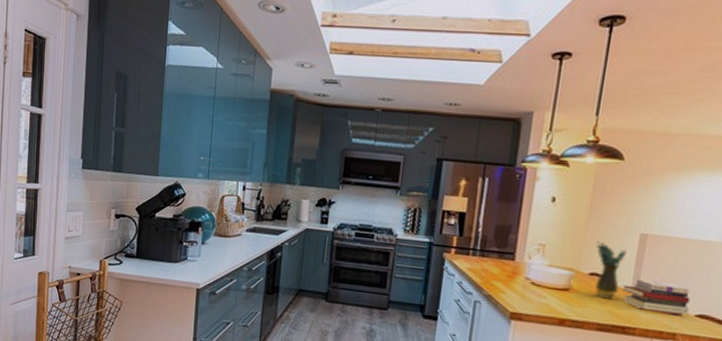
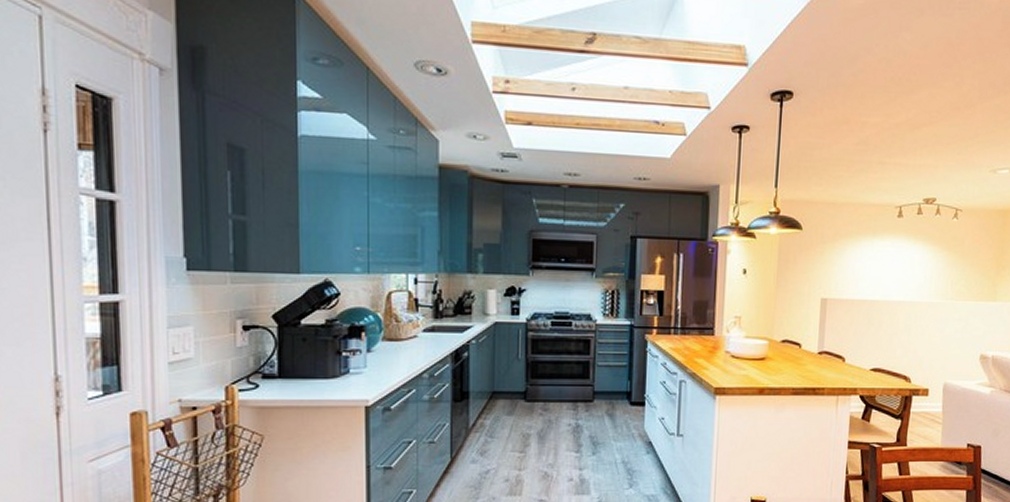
vase: present [595,240,627,300] -> none [786,308,811,364]
books: present [622,278,691,316] -> none [810,341,866,372]

